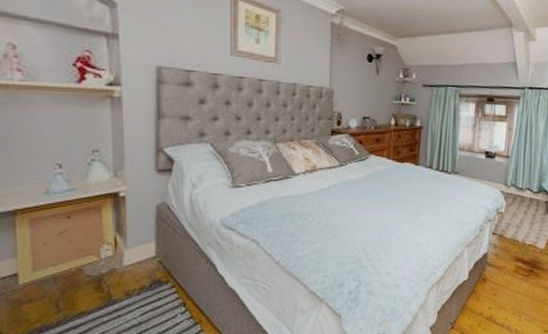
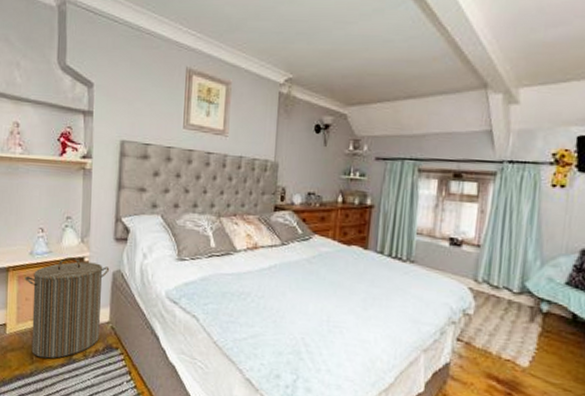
laundry hamper: none [40,192,153,304] -> present [25,256,110,359]

